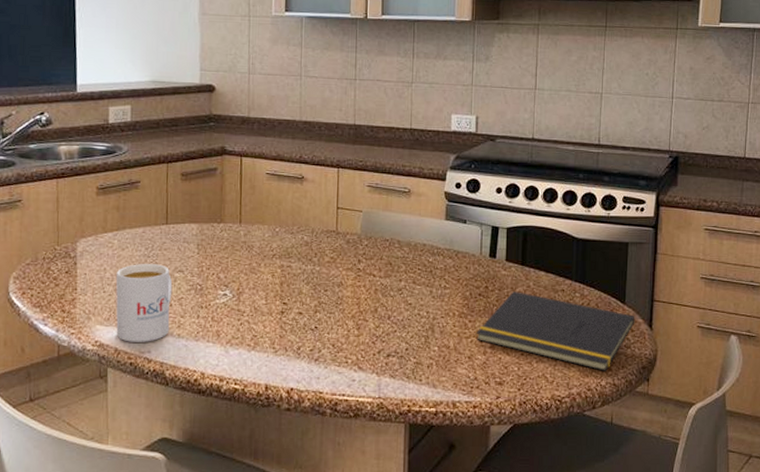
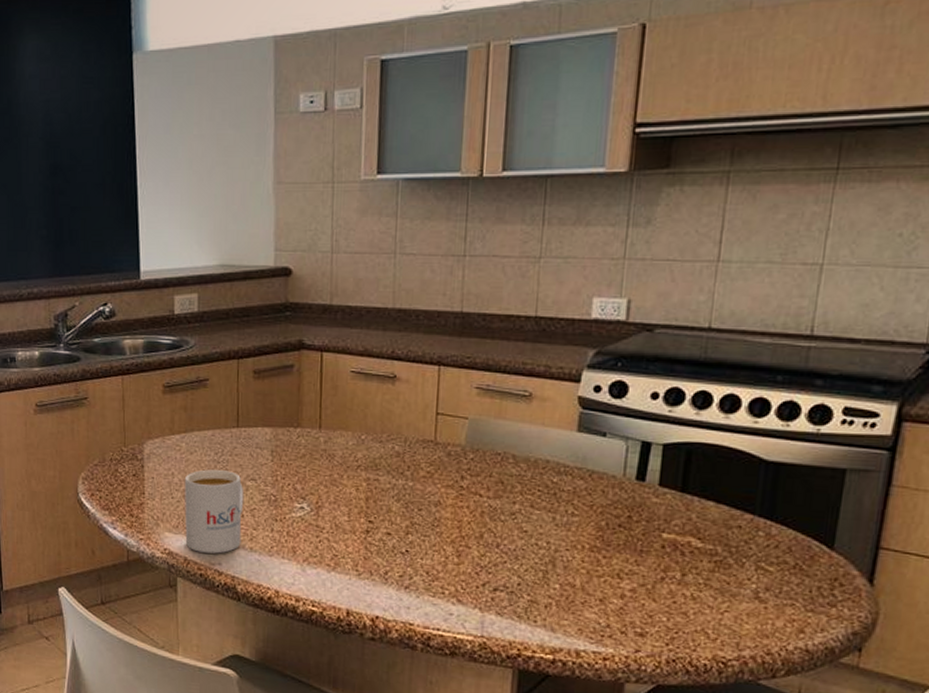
notepad: present [476,291,635,371] -> none [612,524,848,633]

